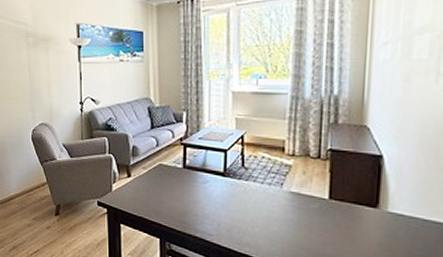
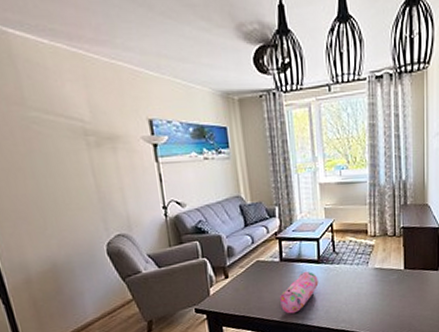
pencil case: none [178,182,223,225] -> present [279,271,319,314]

